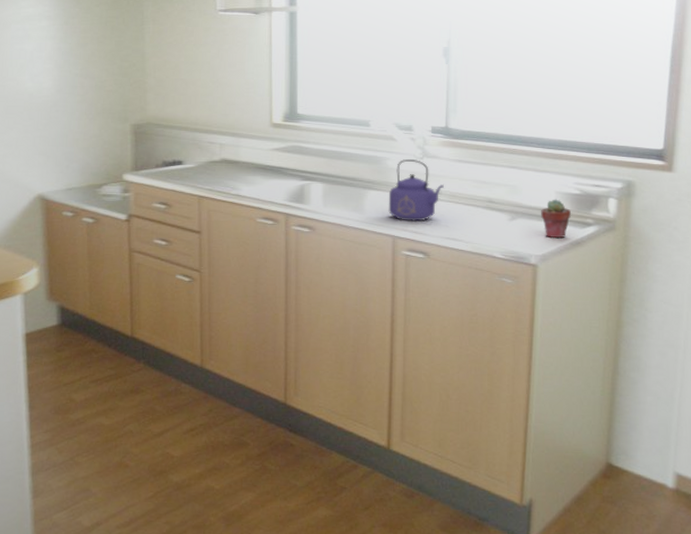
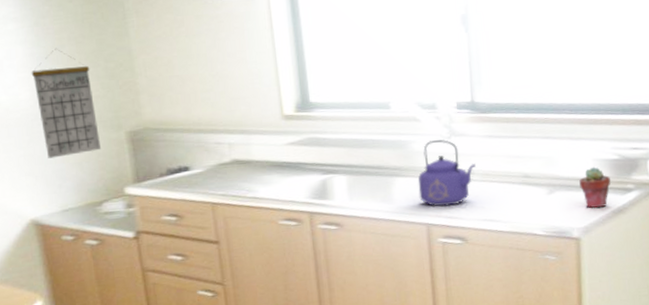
calendar: none [56,45,108,141] -> present [31,48,102,158]

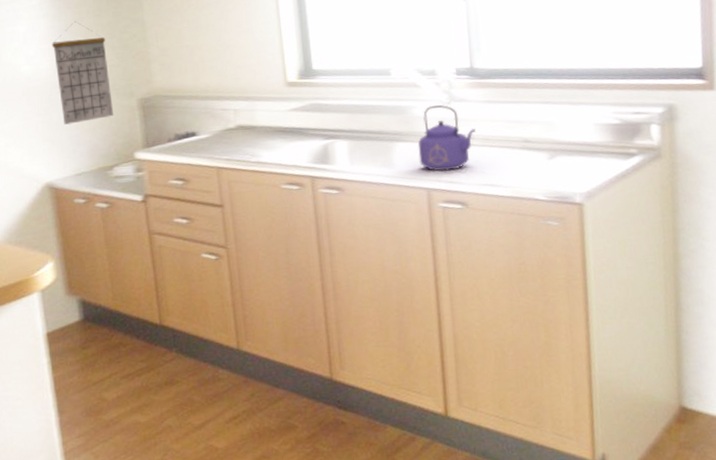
potted succulent: present [579,166,611,209] -> none [580,131,613,174]

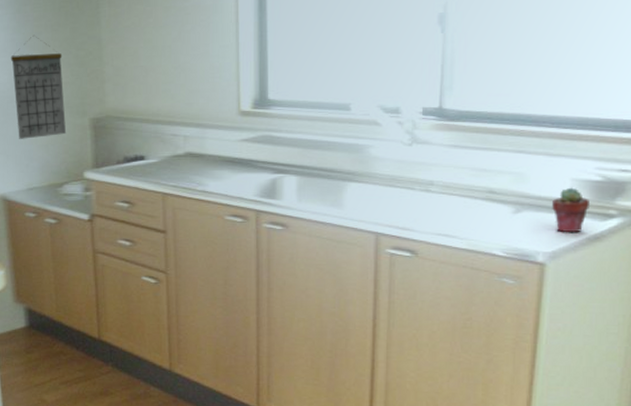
kettle: present [417,105,476,172] -> none [371,146,436,216]
potted succulent: none [580,131,613,174] -> present [552,187,589,233]

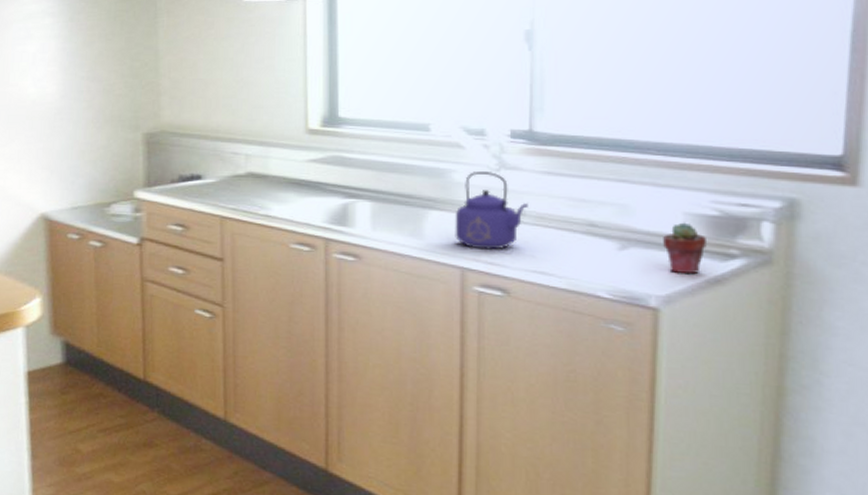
calendar: present [10,34,67,139] -> none [60,44,117,154]
kettle: none [371,146,436,216] -> present [455,172,528,250]

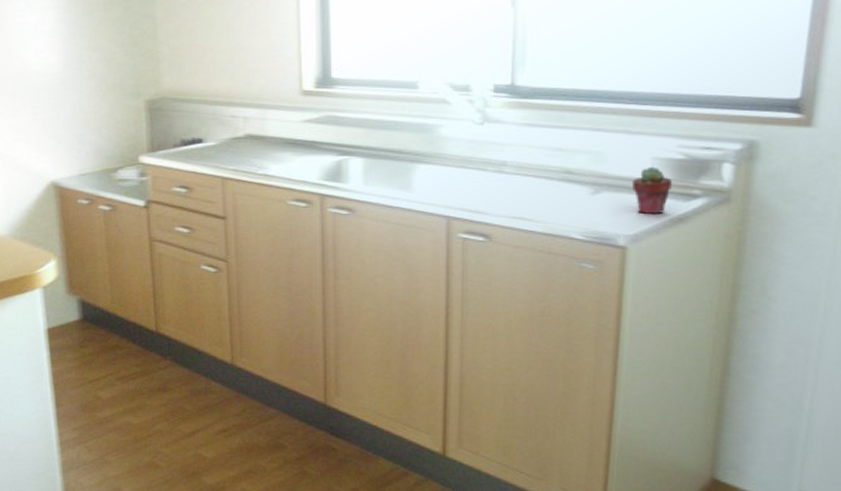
kettle: present [455,172,528,250] -> none [441,125,509,199]

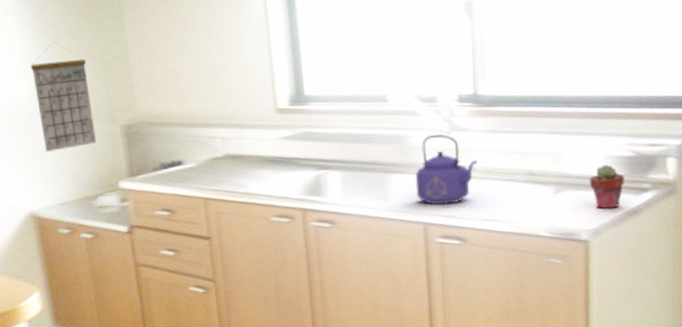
calendar: none [61,13,121,123] -> present [30,41,97,152]
kettle: none [441,125,509,199] -> present [415,134,477,205]

